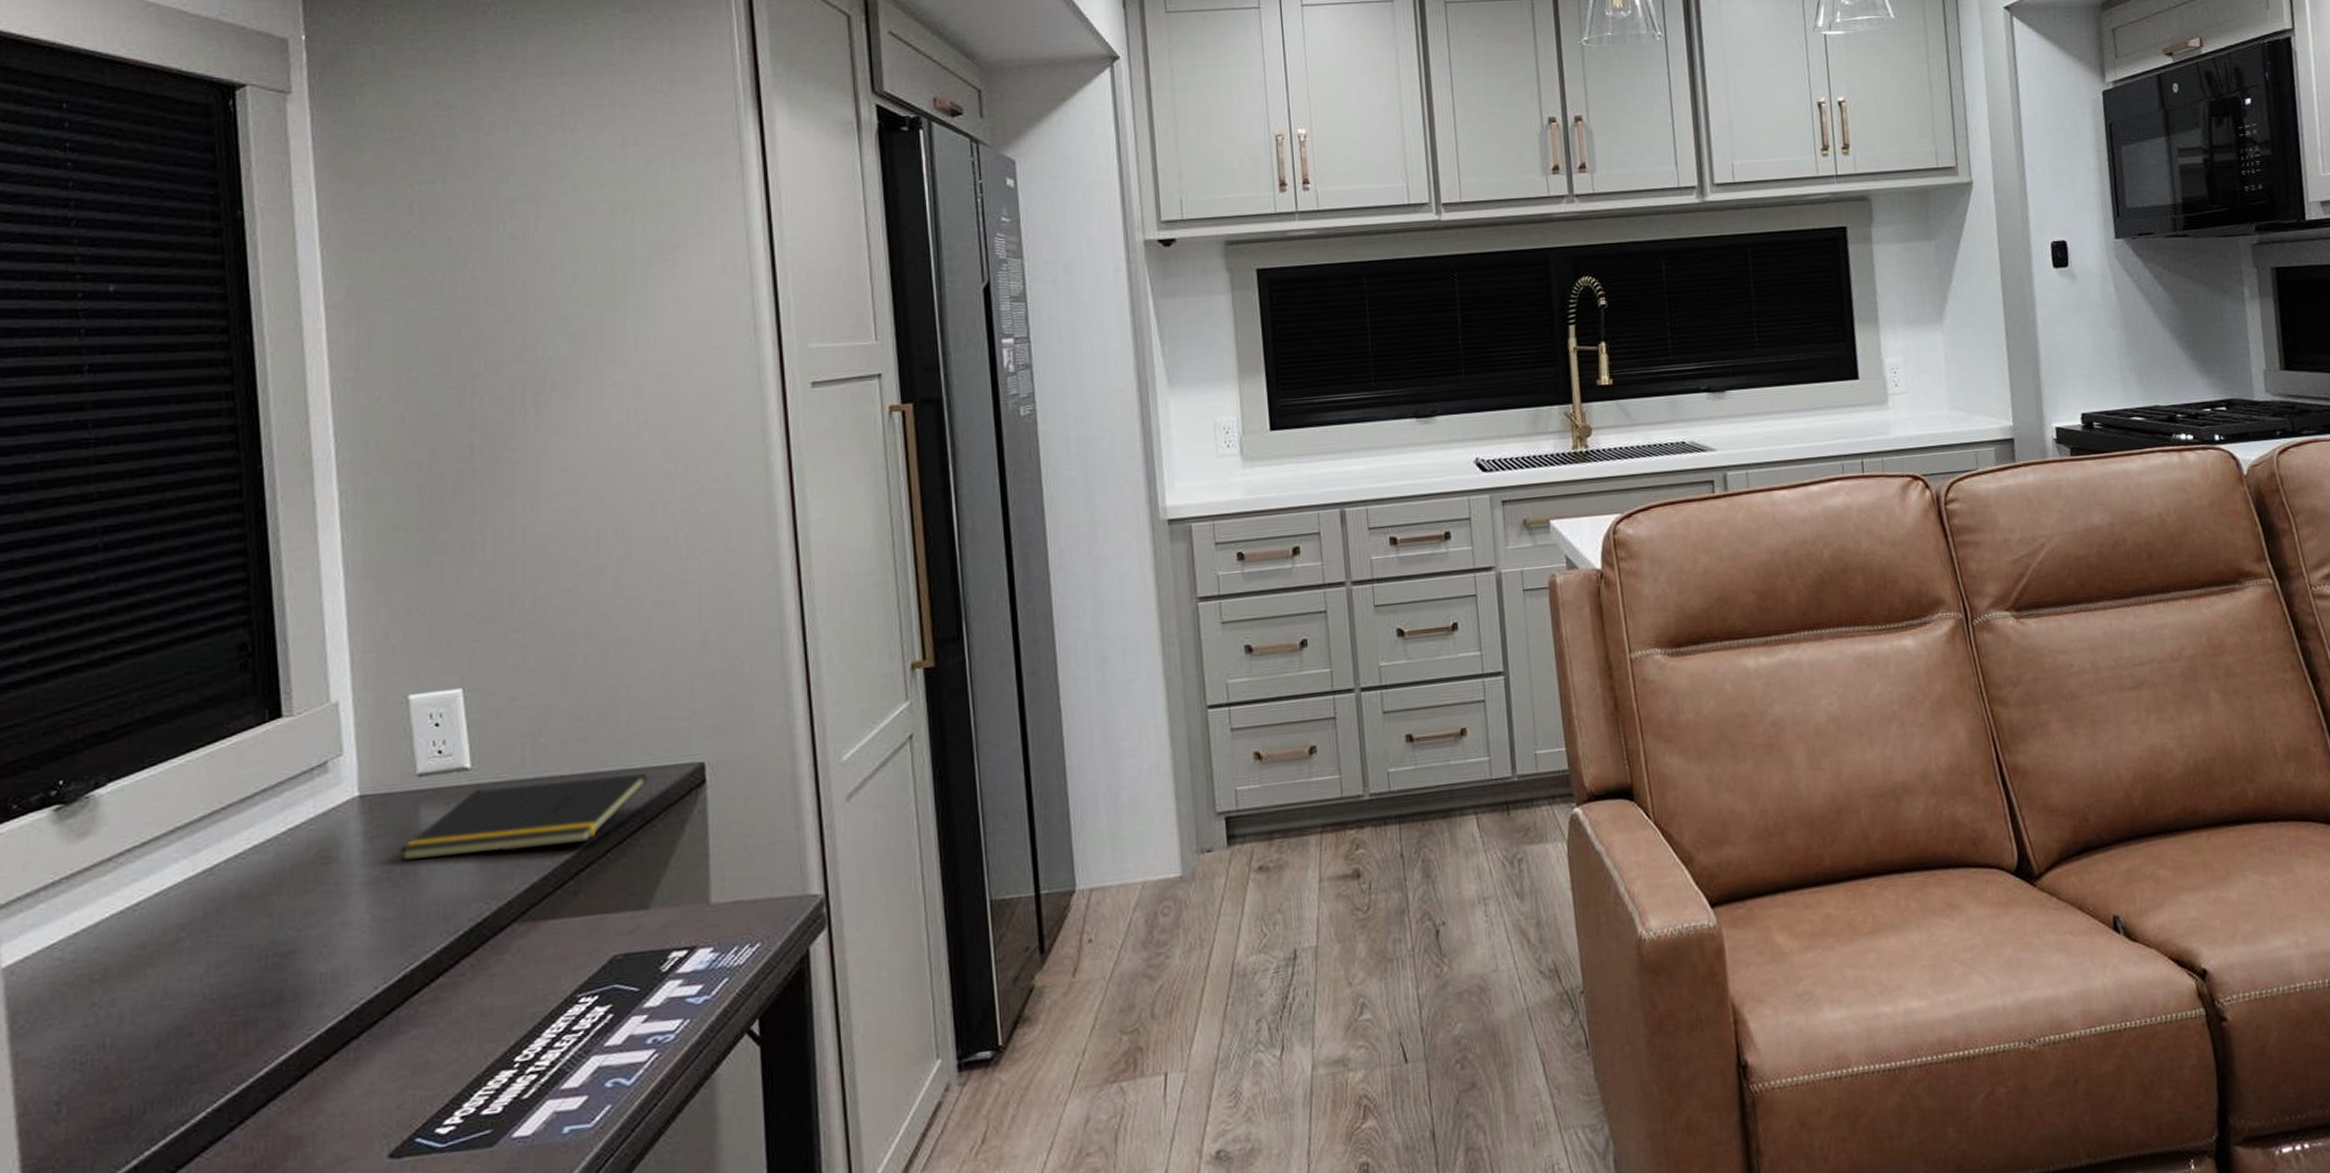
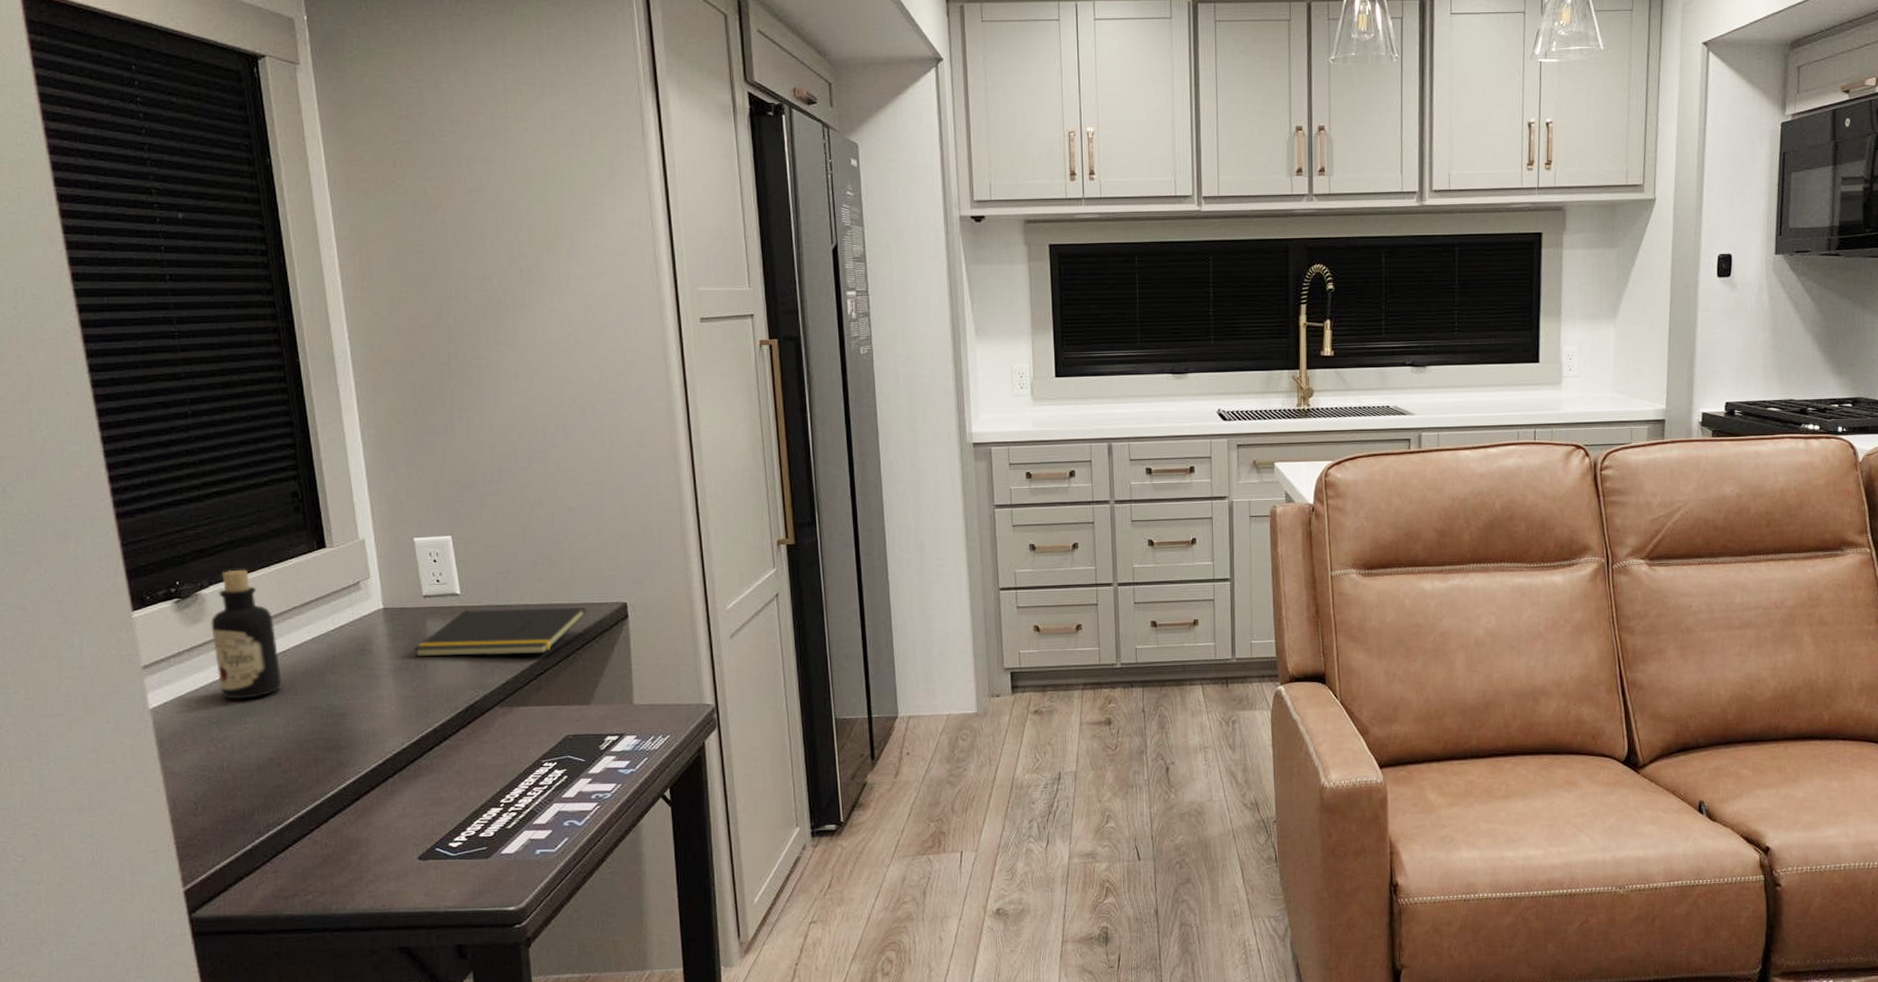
bottle: none [105,756,205,944] -> present [211,569,283,699]

